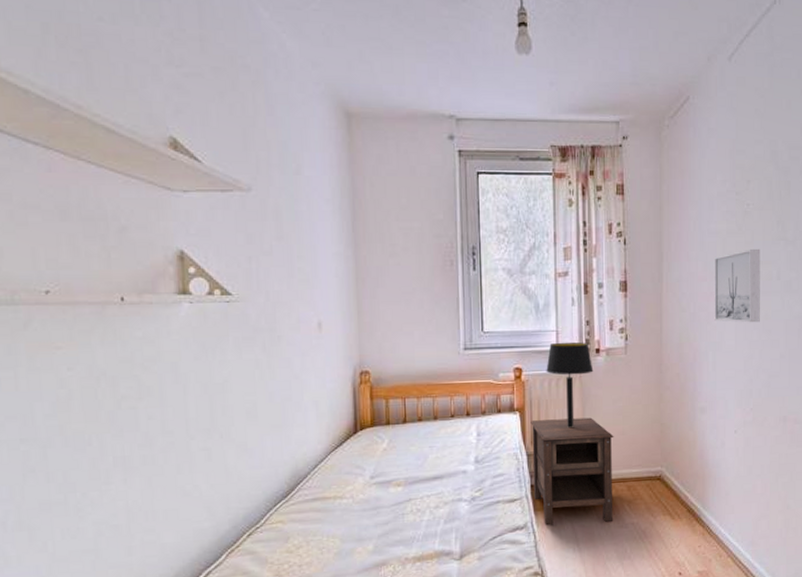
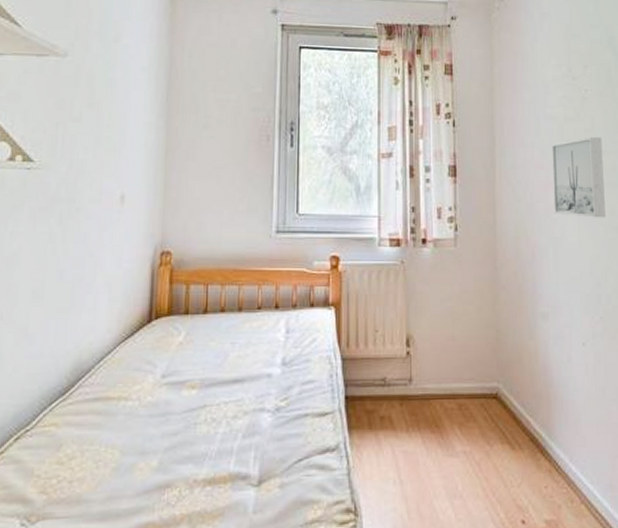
nightstand: present [530,417,614,526] -> none [347,318,442,449]
table lamp: present [546,342,594,429] -> none [366,229,419,330]

